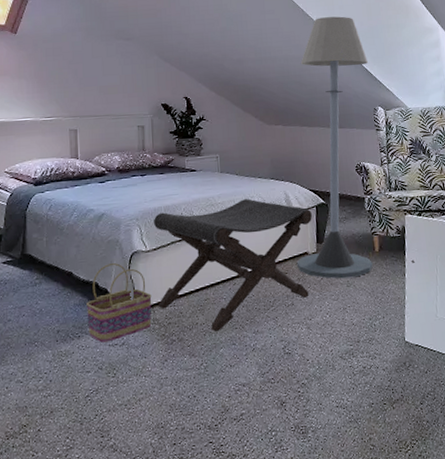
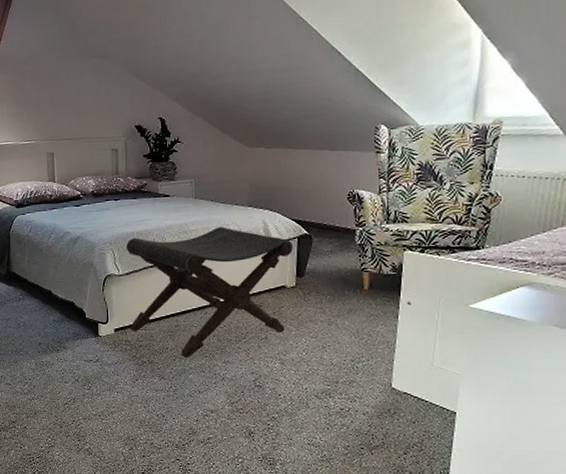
basket: present [86,263,152,343] -> none [64,285,124,358]
floor lamp: present [296,16,373,279] -> none [272,16,372,316]

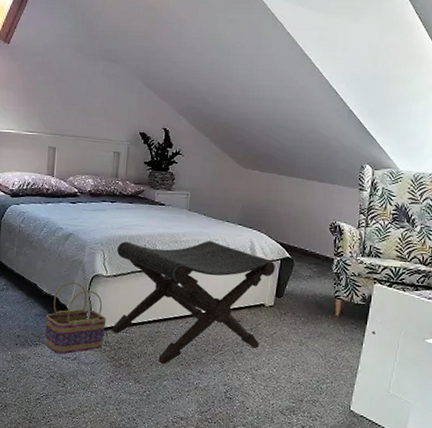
basket: none [64,285,124,358] -> present [45,282,107,354]

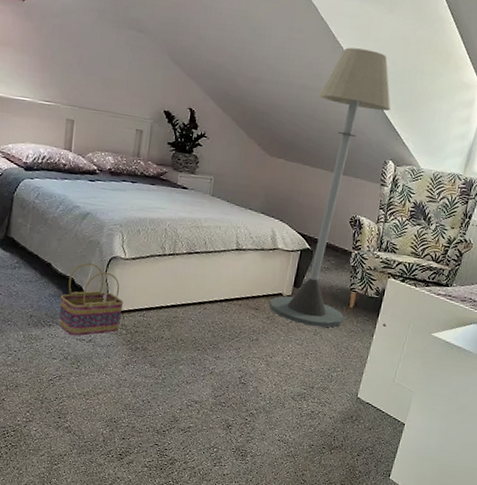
footstool: present [112,241,275,364] -> none [129,224,295,349]
floor lamp: none [251,59,364,338] -> present [269,47,391,328]

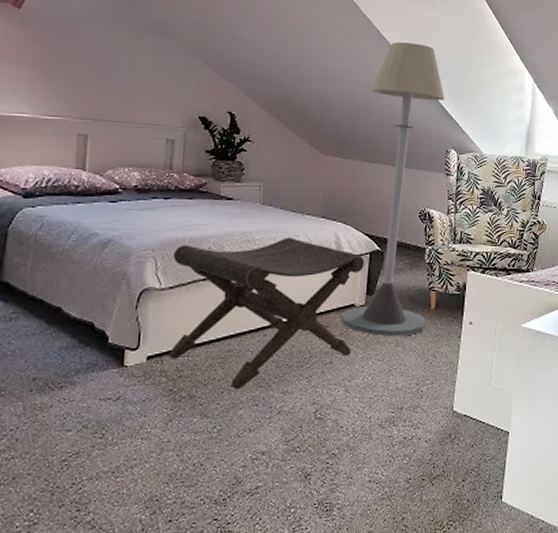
basket: present [59,263,124,336] -> none [74,301,161,396]
footstool: none [129,224,295,349] -> present [169,238,364,389]

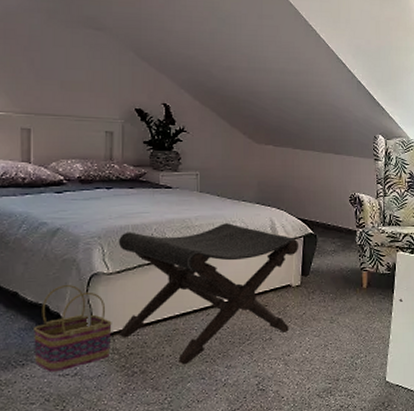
basket: none [74,301,161,396] -> present [34,285,112,372]
floor lamp: present [340,42,445,337] -> none [278,30,372,315]

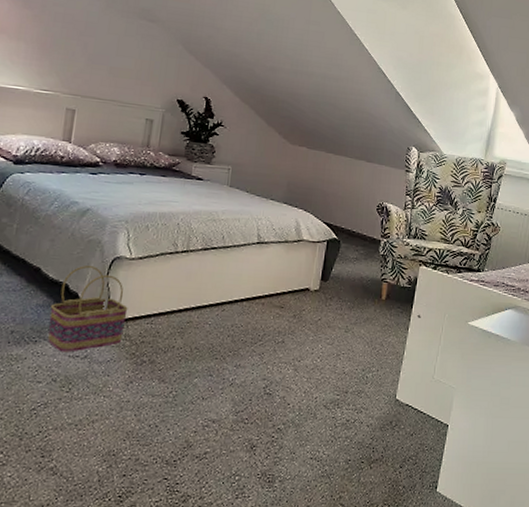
footstool: present [118,223,298,364] -> none [133,219,321,359]

